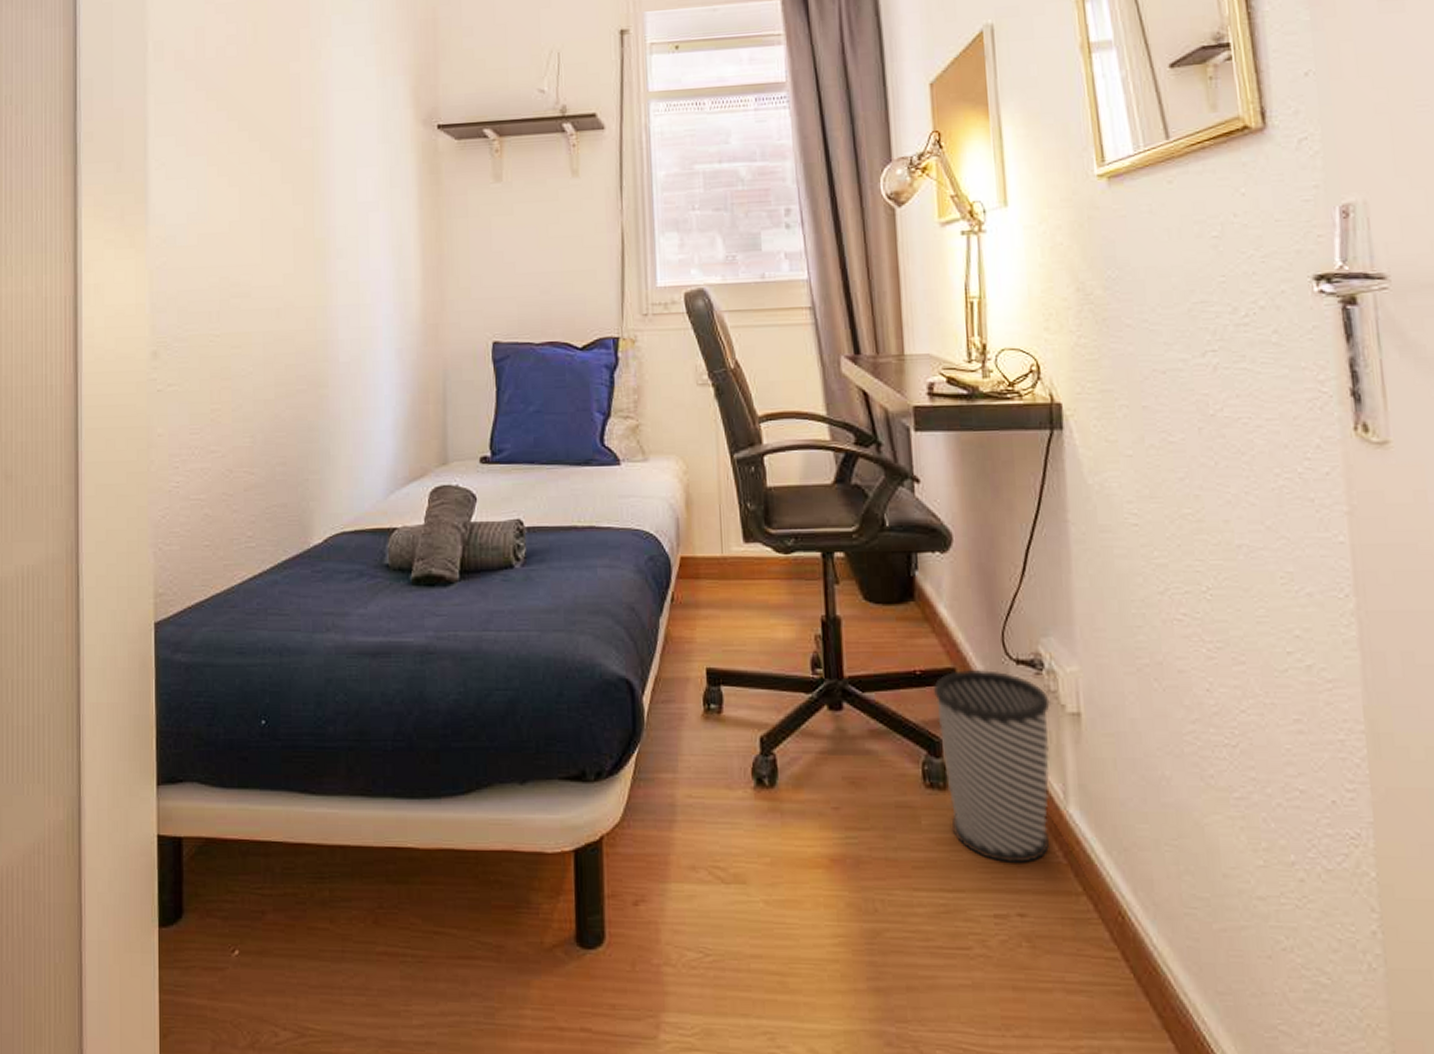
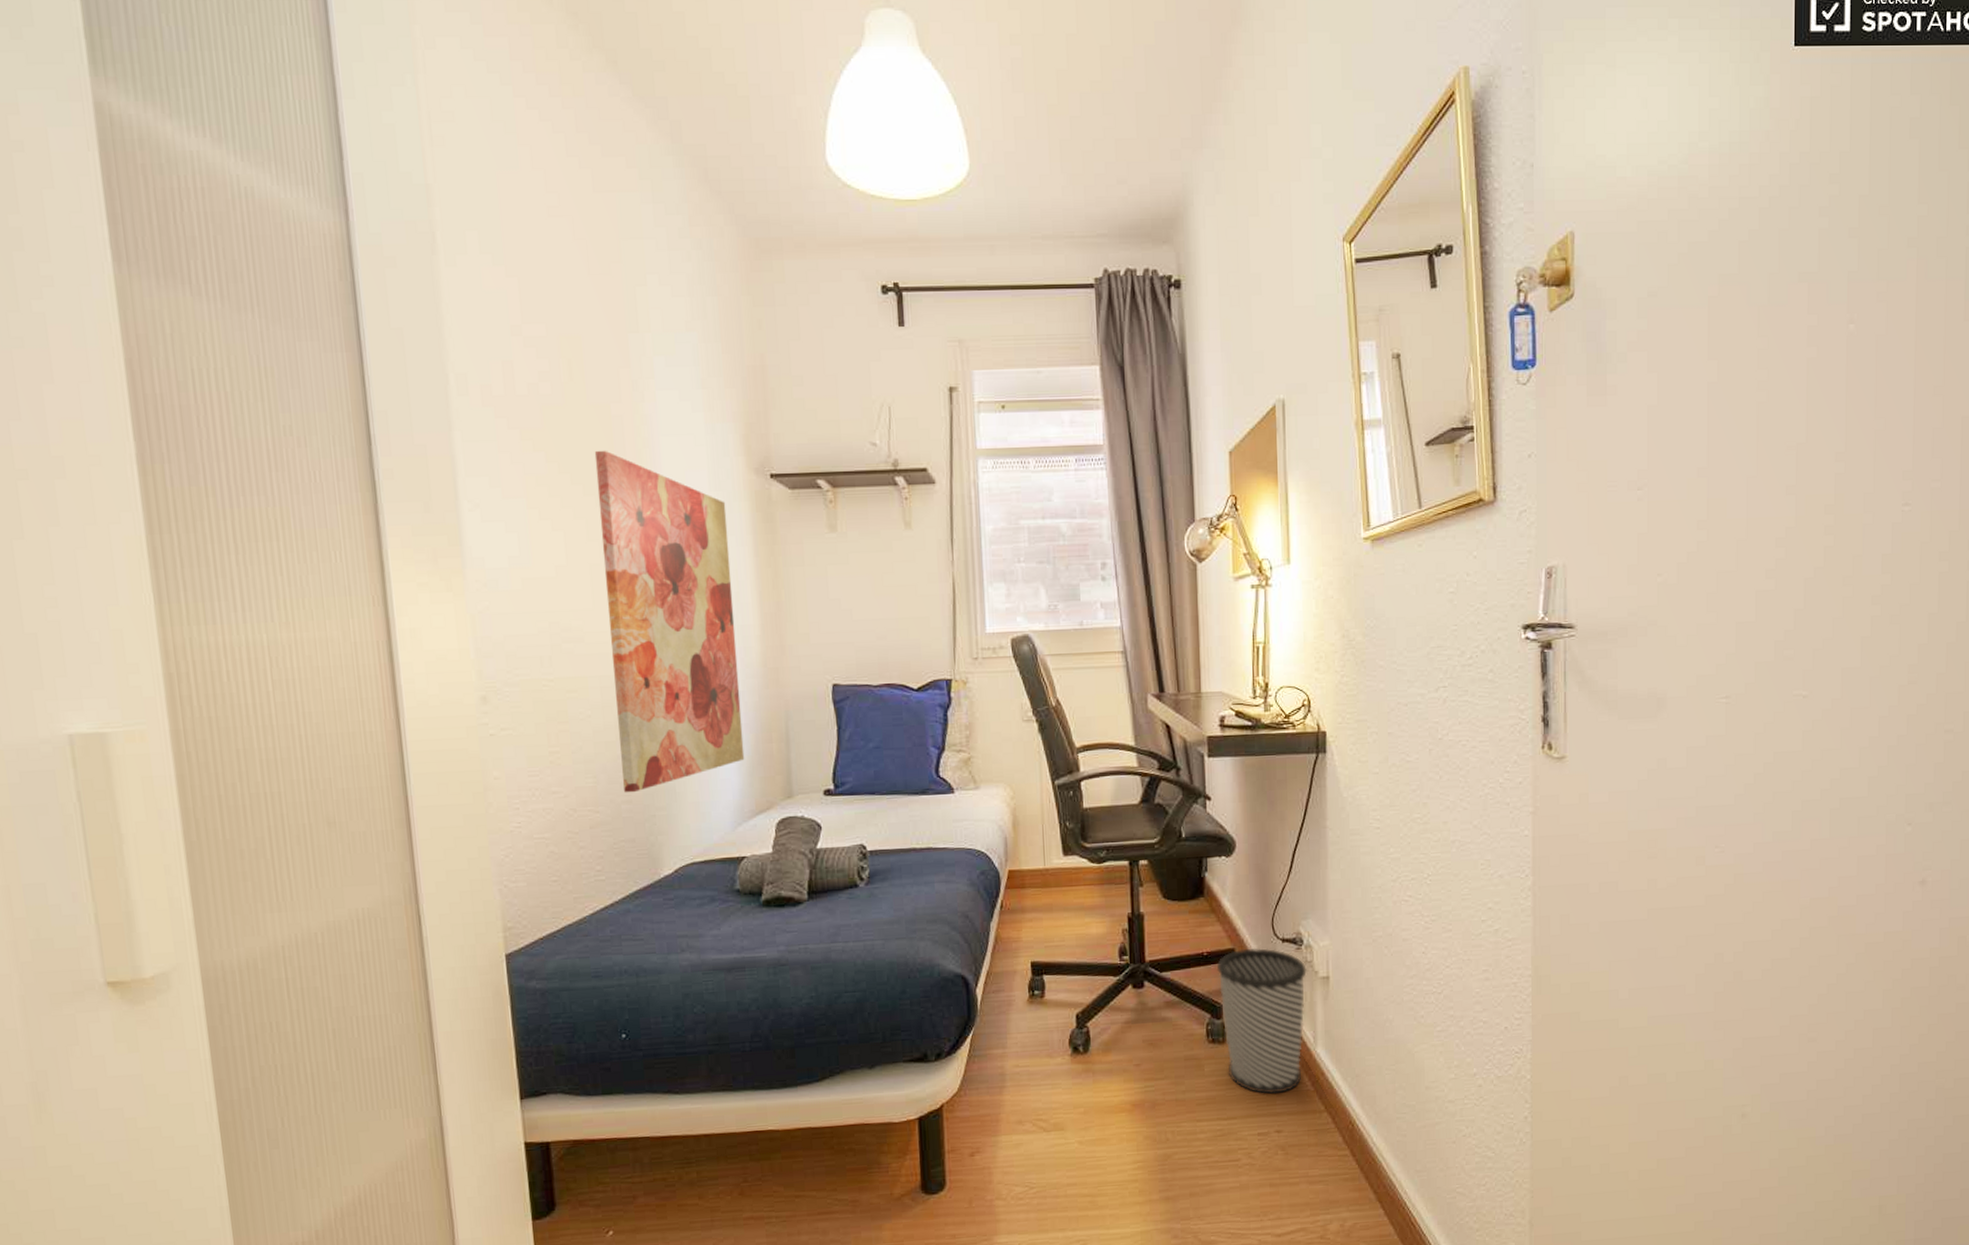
wall art: none [272,107,400,455] -> present [594,450,745,793]

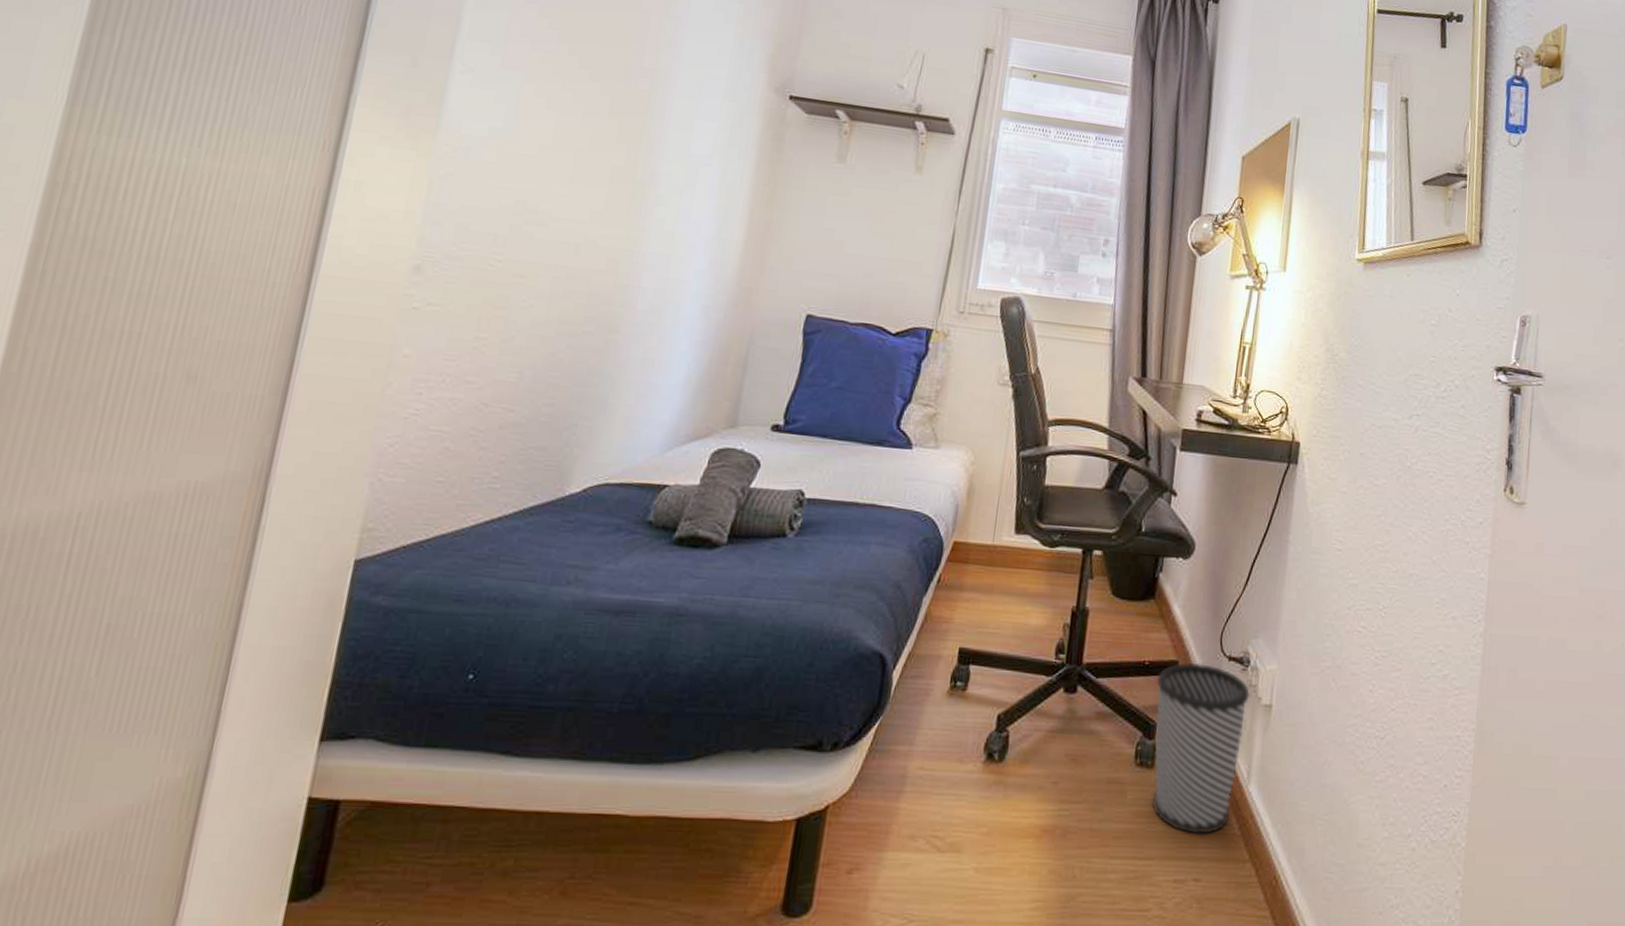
wall art: present [594,450,745,793] -> none [549,40,737,396]

